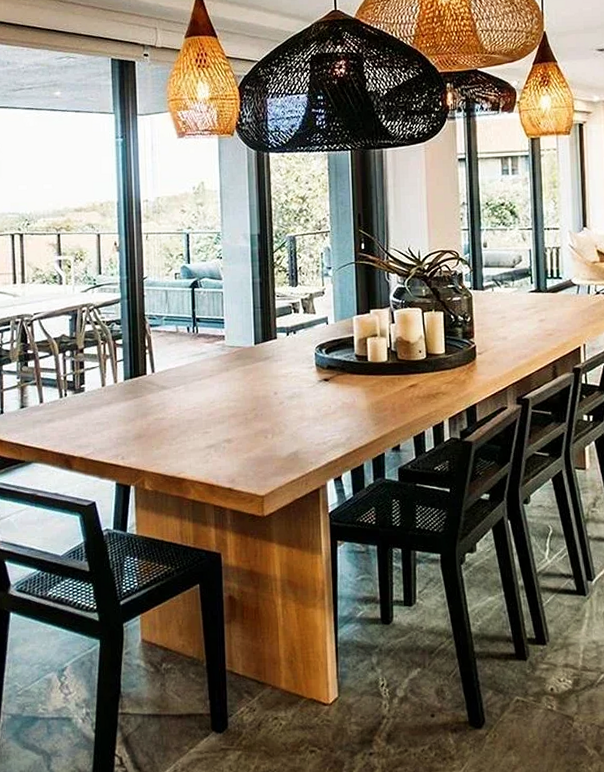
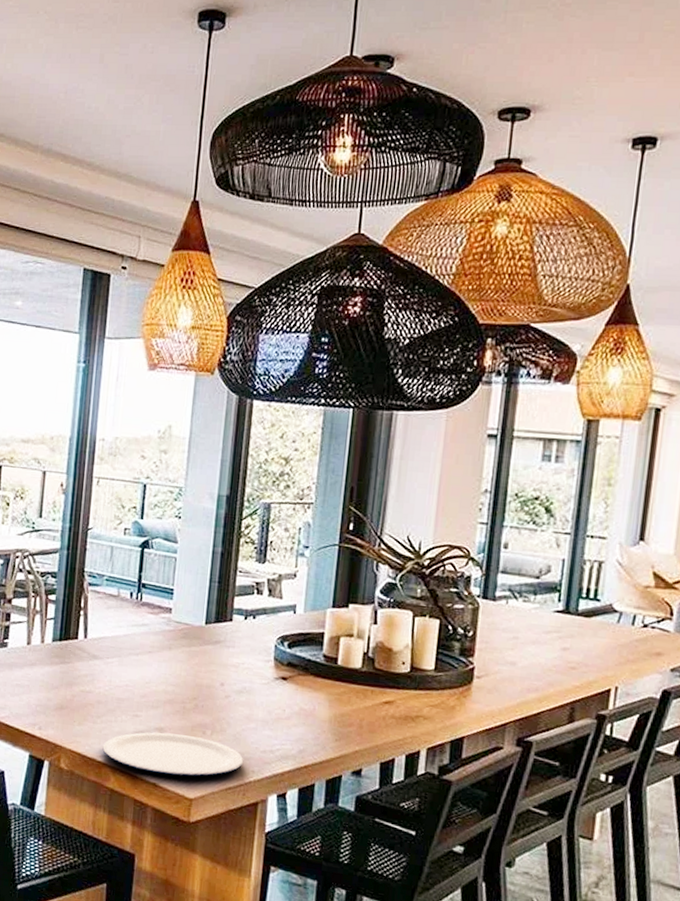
plate: none [180,442,303,479] -> present [102,732,244,776]

